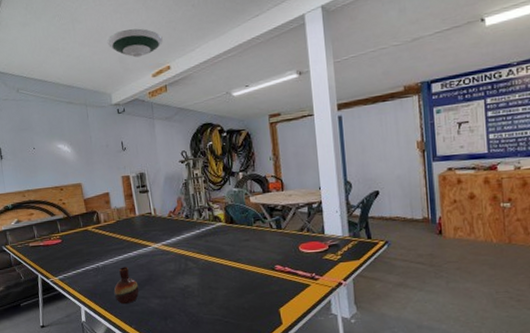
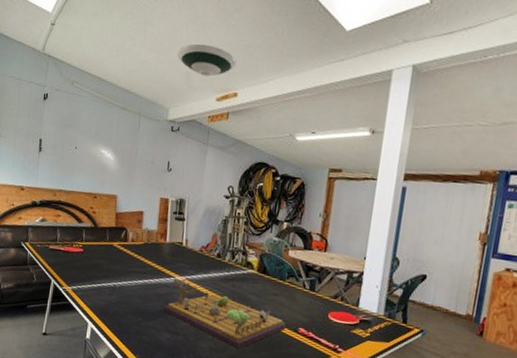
vase: present [113,267,139,305] -> none [125,292,153,332]
gameboard: none [147,246,263,299] -> present [163,278,287,350]

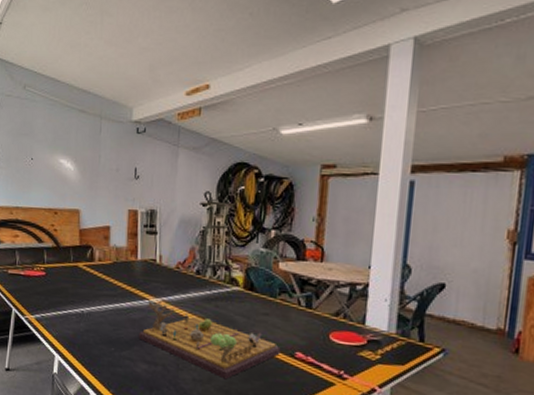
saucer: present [177,44,236,77] -> none [138,33,206,68]

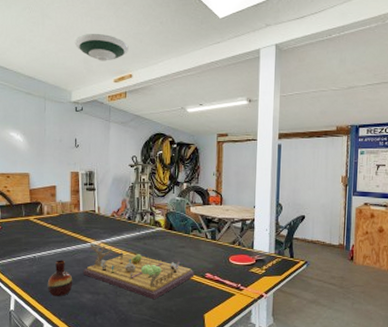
vase: none [95,318,126,364] -> present [47,260,73,297]
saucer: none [138,33,206,68] -> present [74,34,129,61]

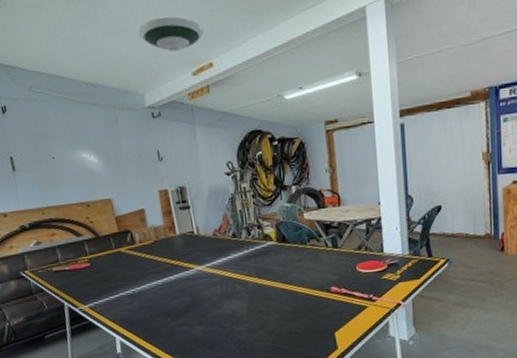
vase: present [47,260,73,297] -> none [152,292,182,333]
gameboard: present [82,243,195,300] -> none [190,268,318,324]

